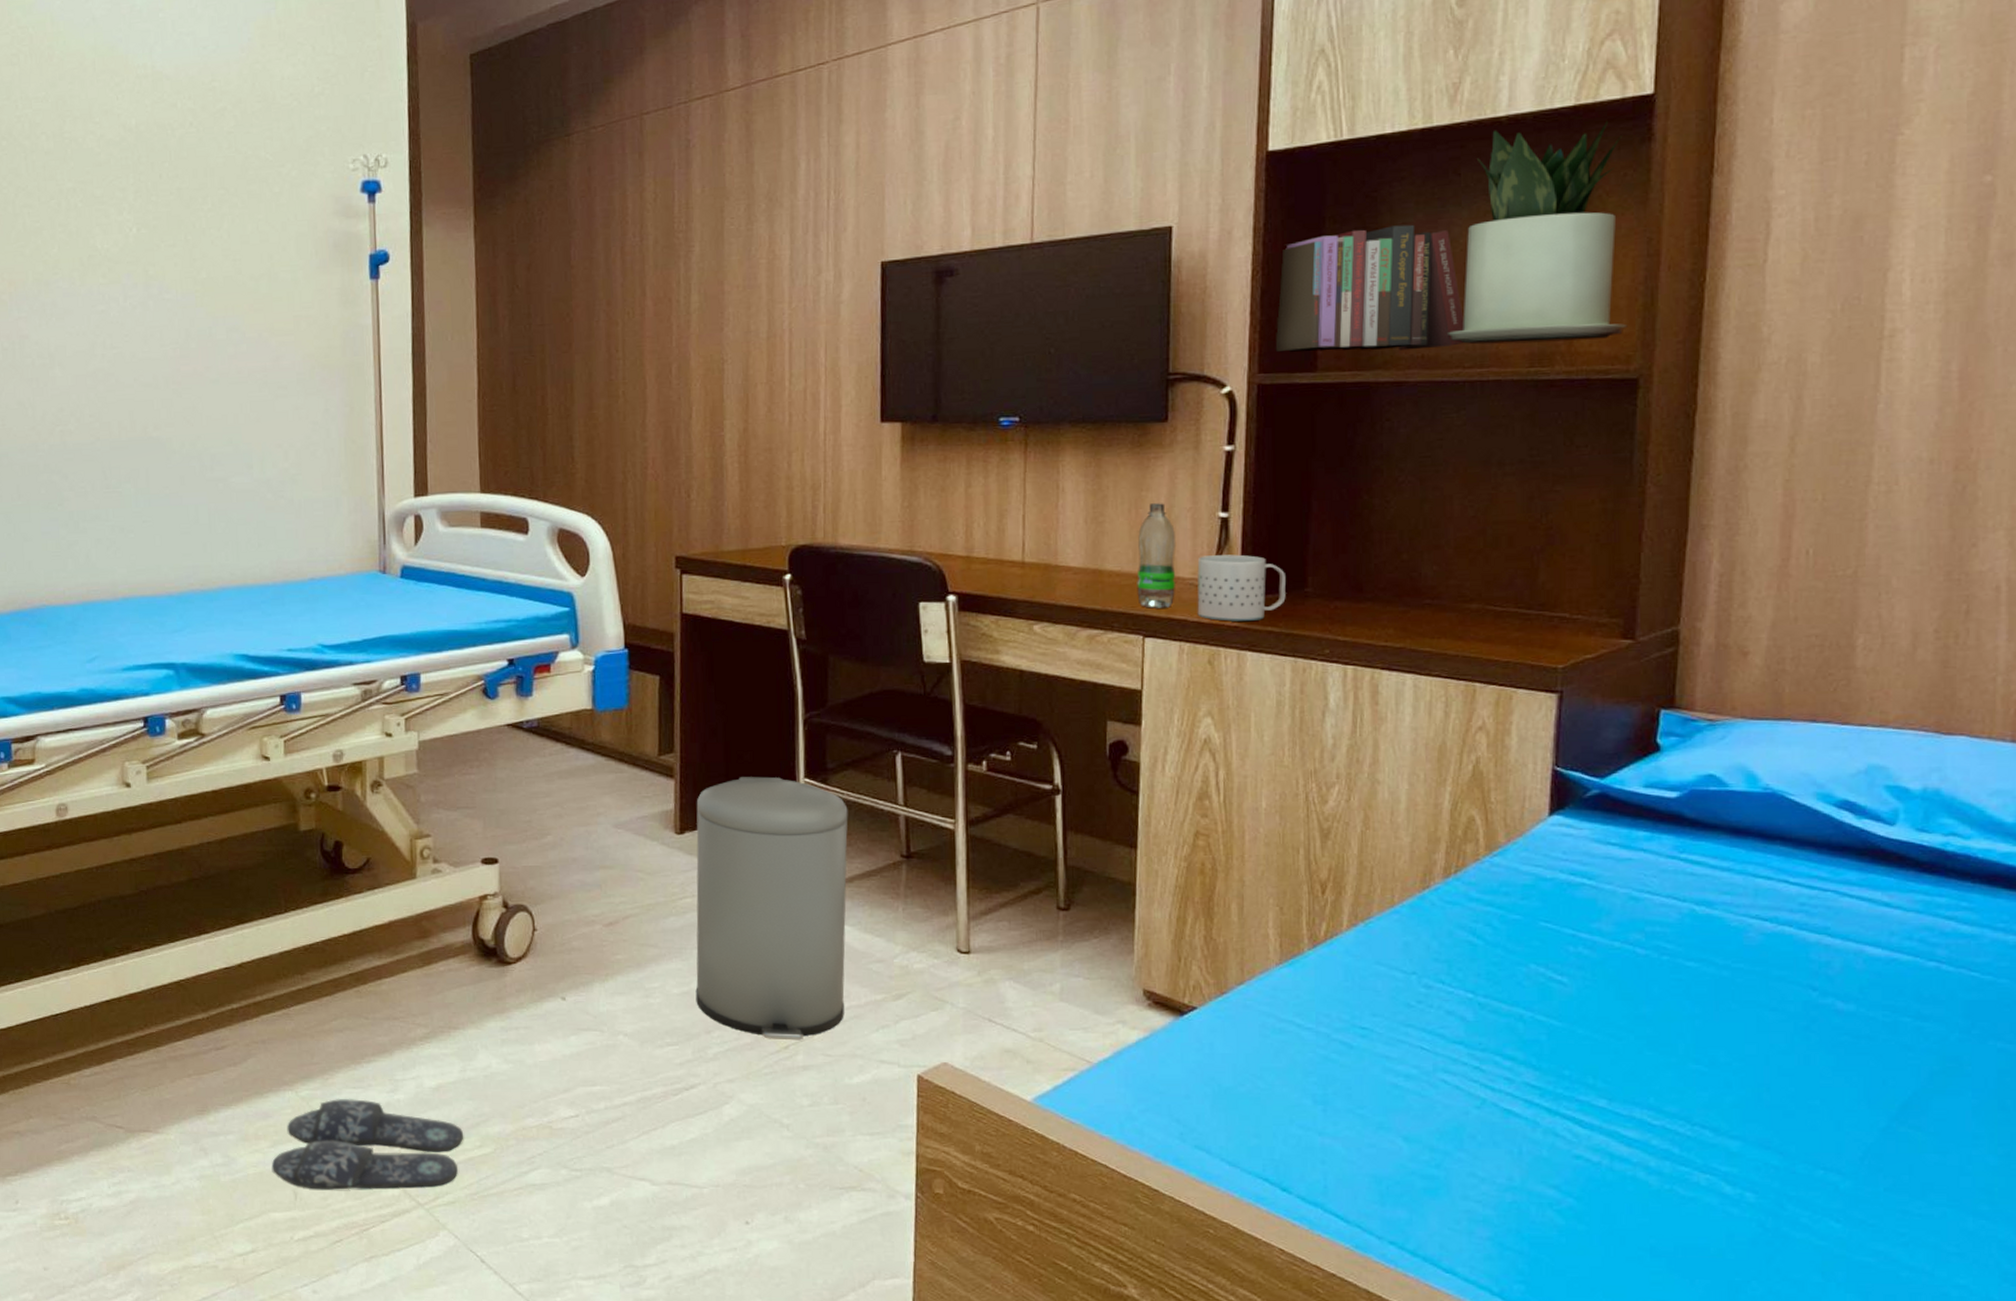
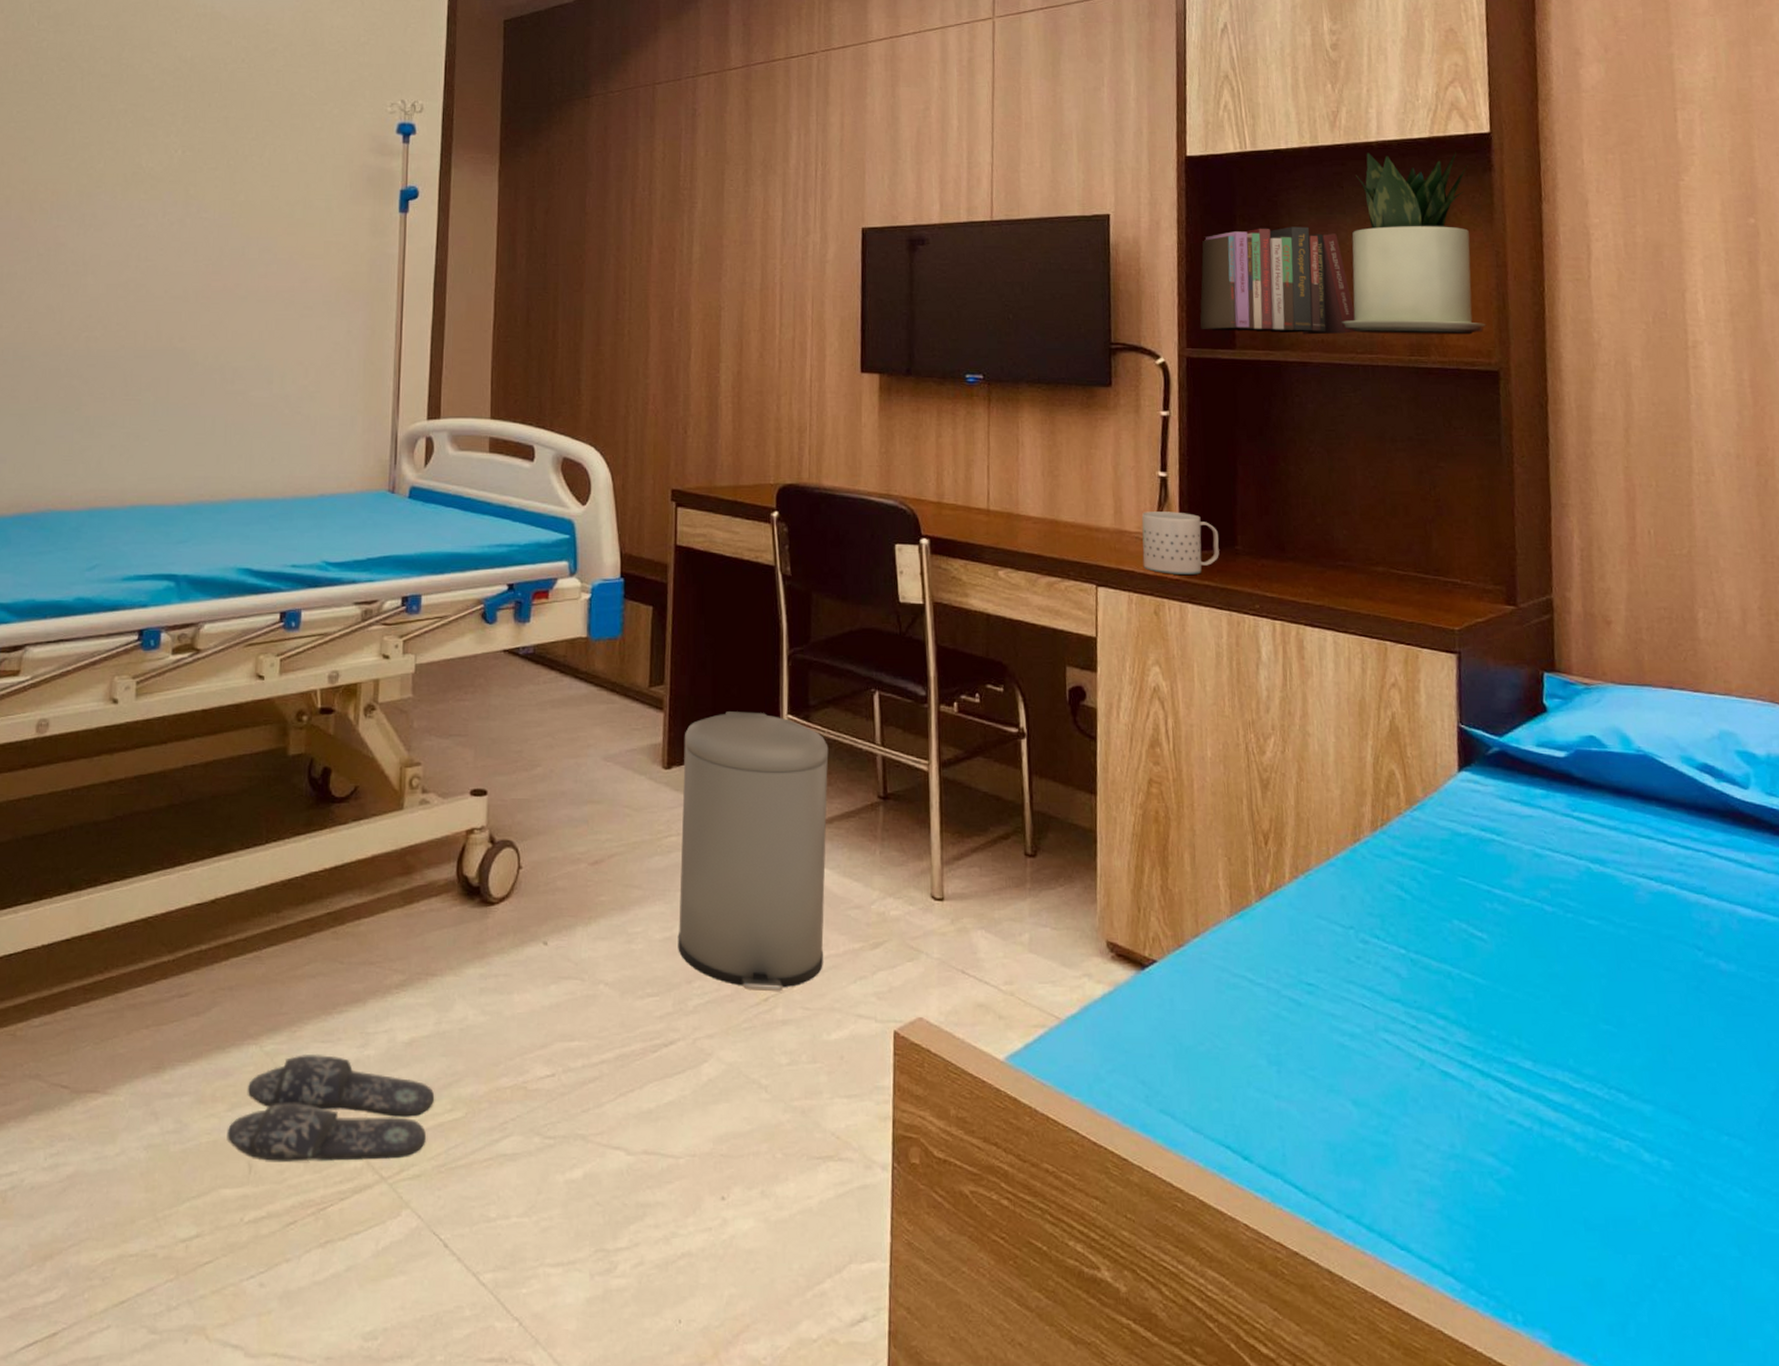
bottle: present [1136,503,1177,608] -> none [1088,461,1123,559]

